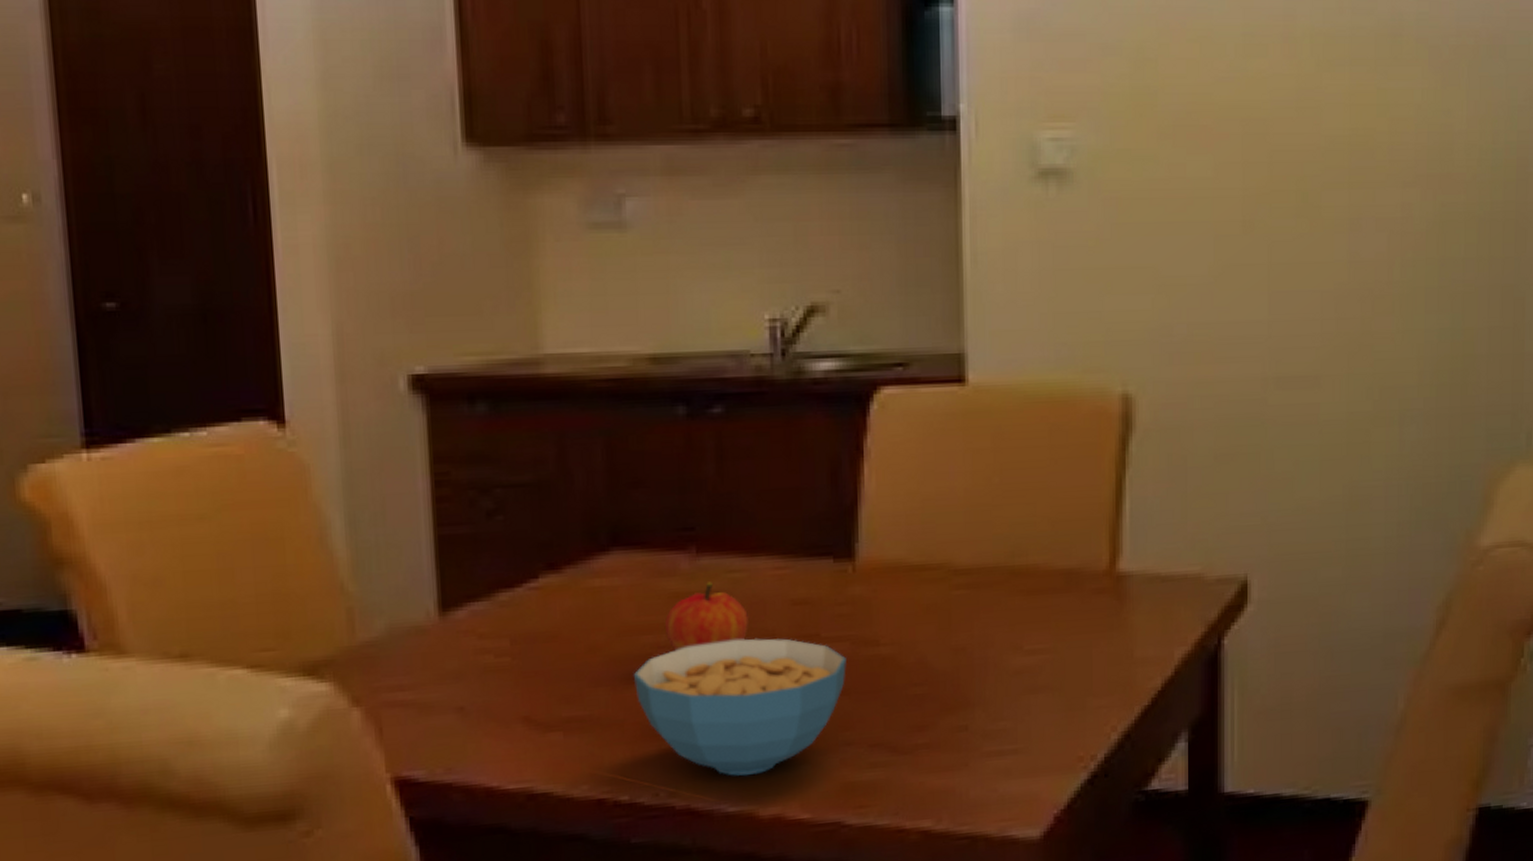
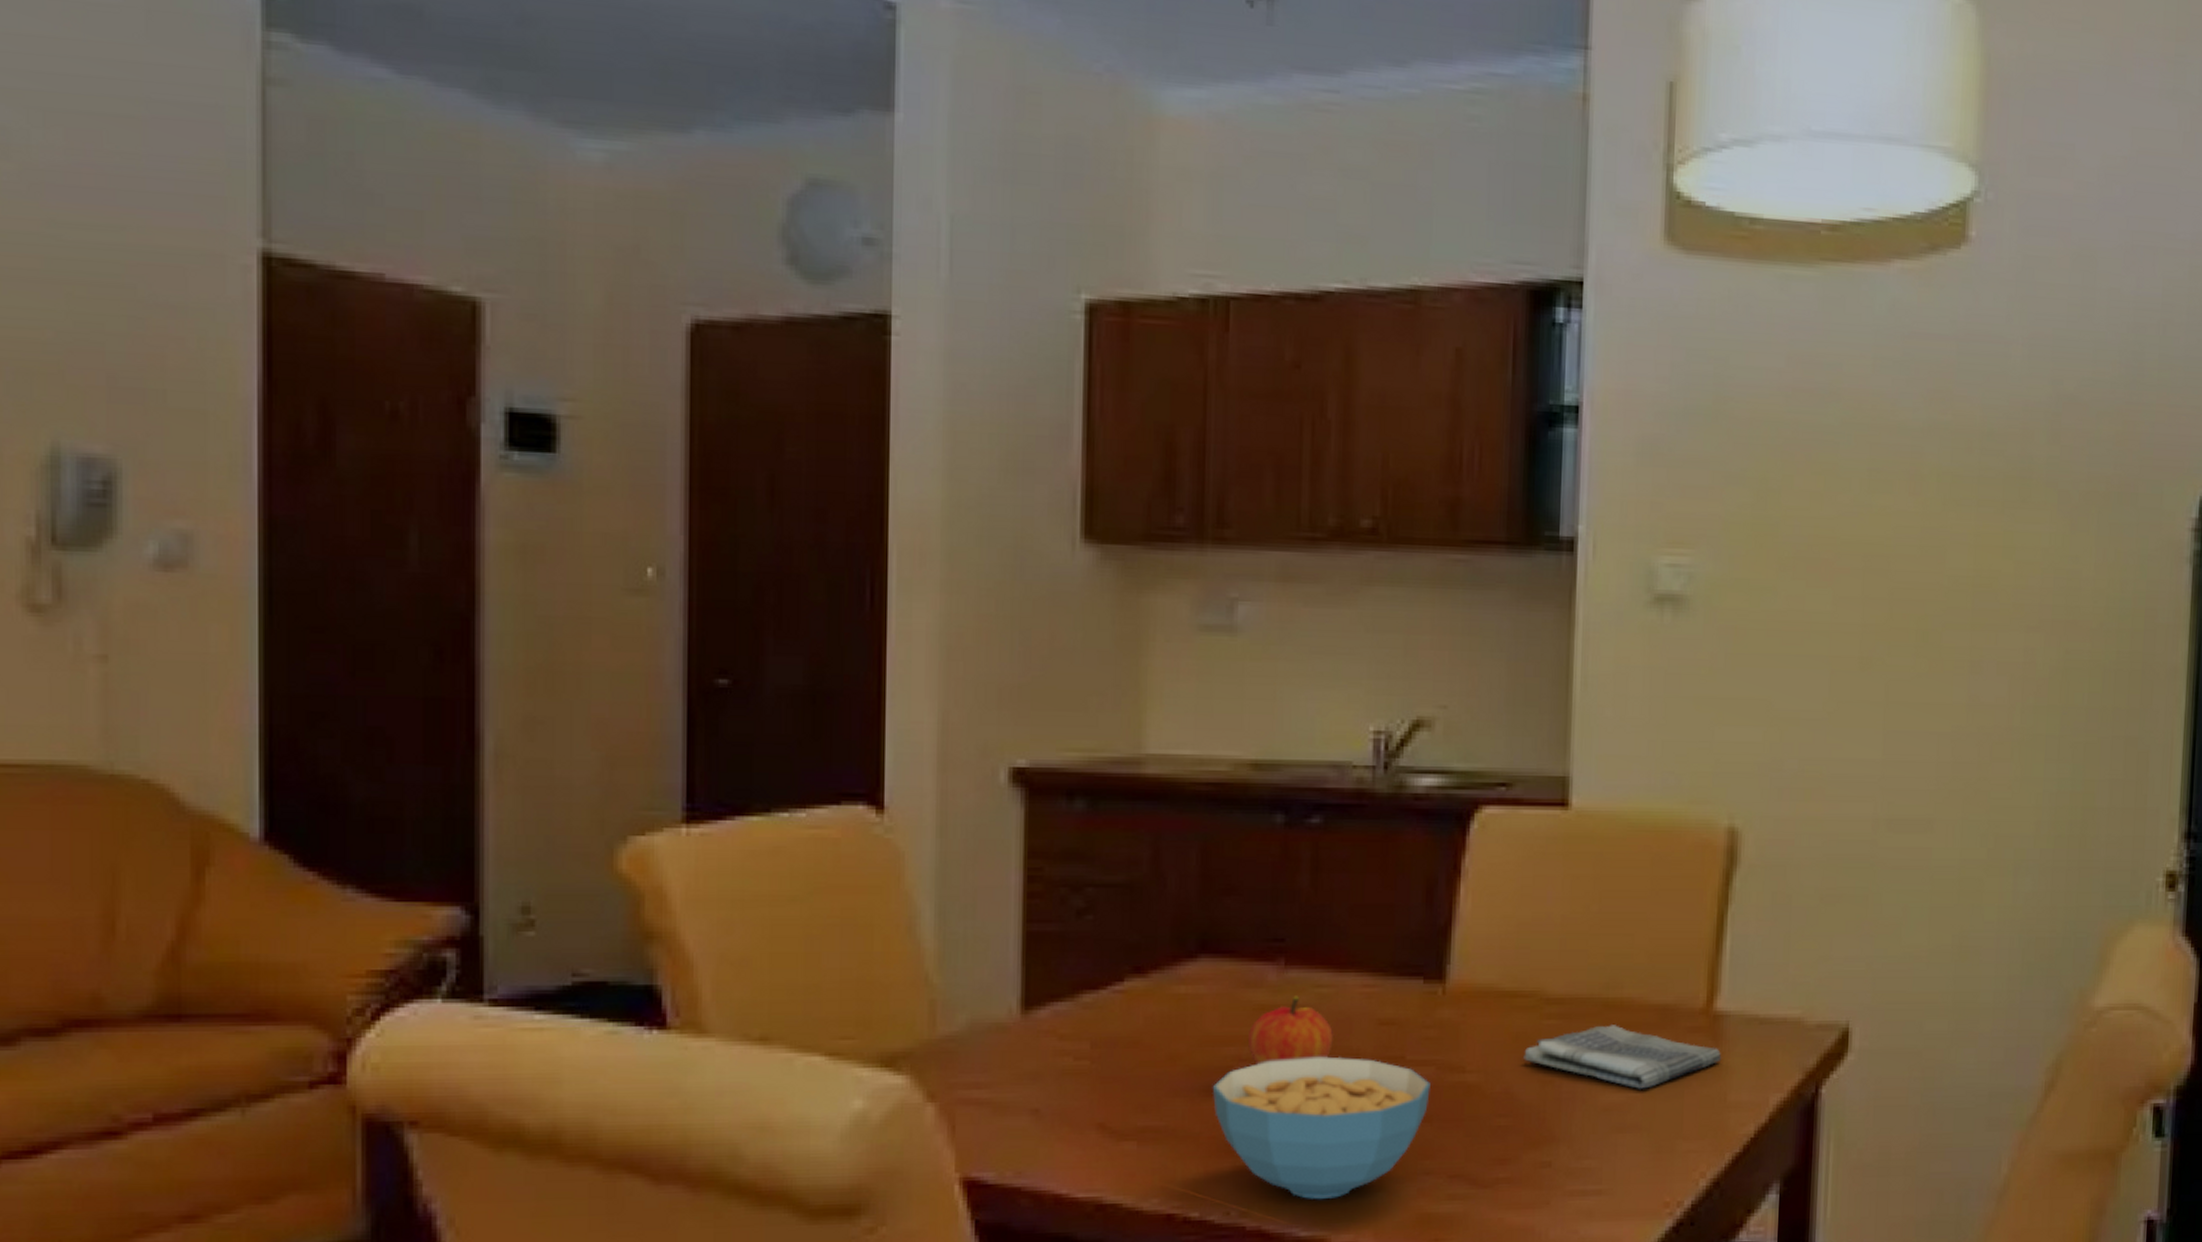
dish towel: none [935,591,1127,651] -> present [1523,1025,1722,1089]

